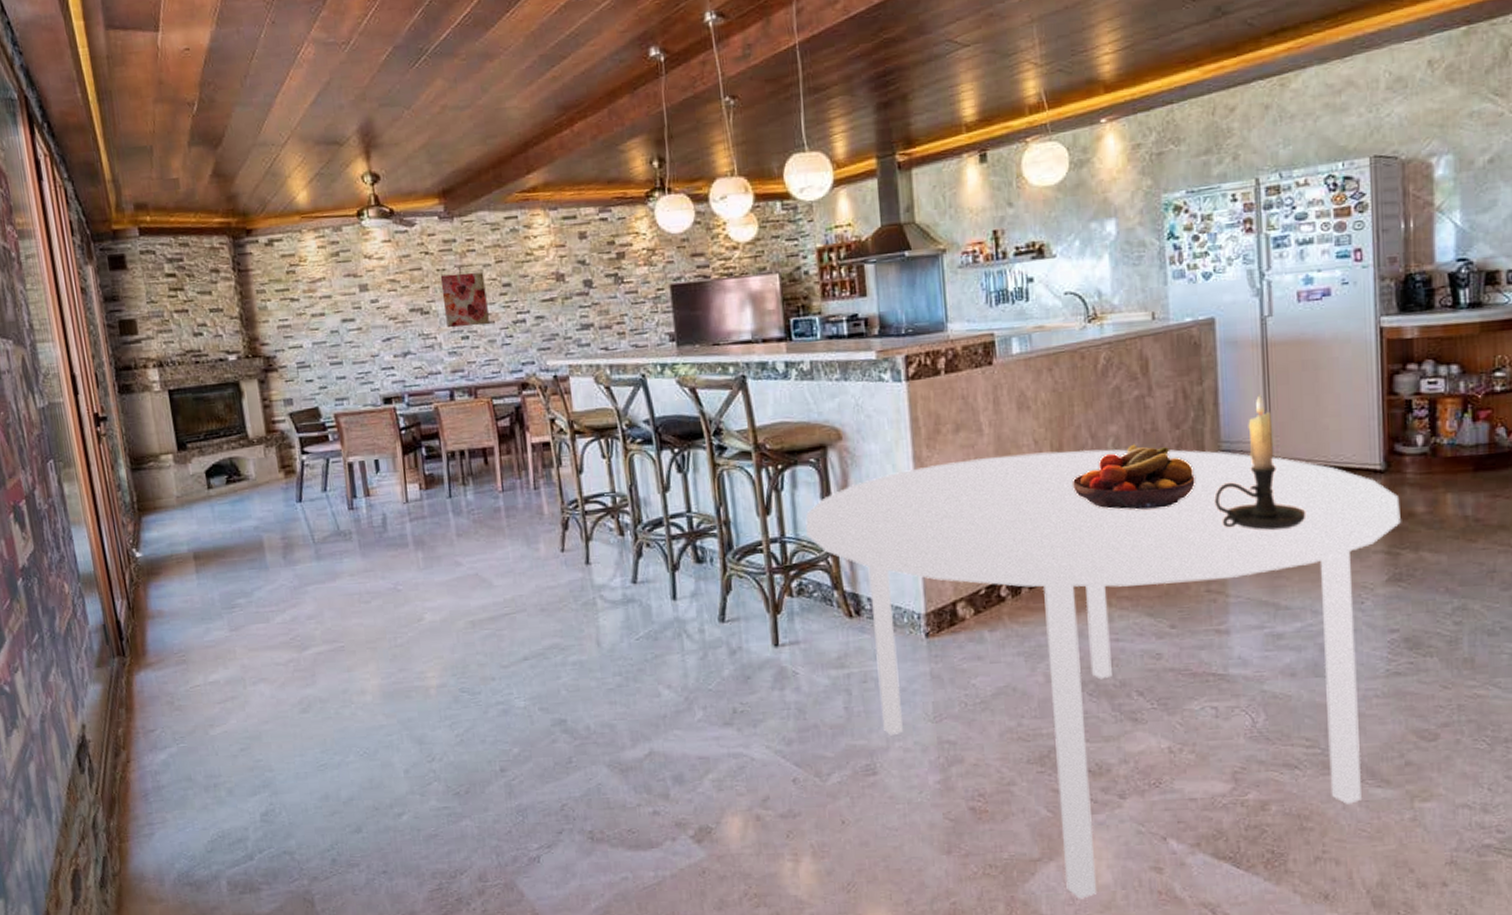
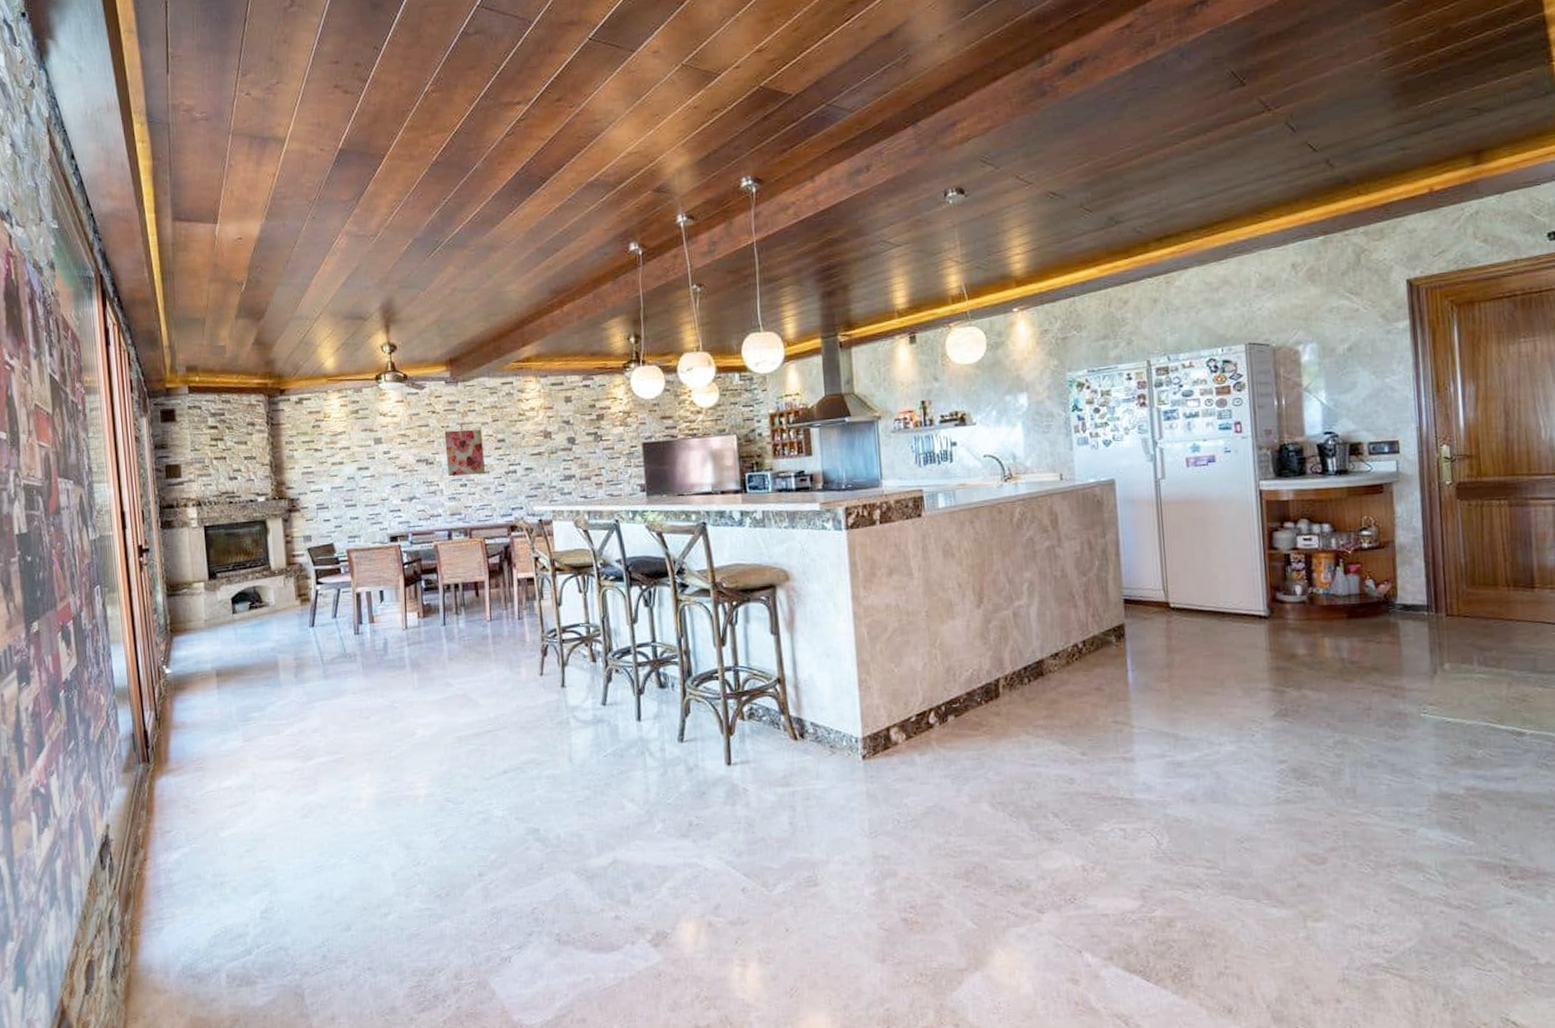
dining table: present [805,449,1401,899] -> none [756,593,1284,1008]
fruit bowl: present [1071,444,1196,511] -> none [991,588,1102,649]
candle holder: present [1214,393,1306,531] -> none [1118,546,1200,669]

